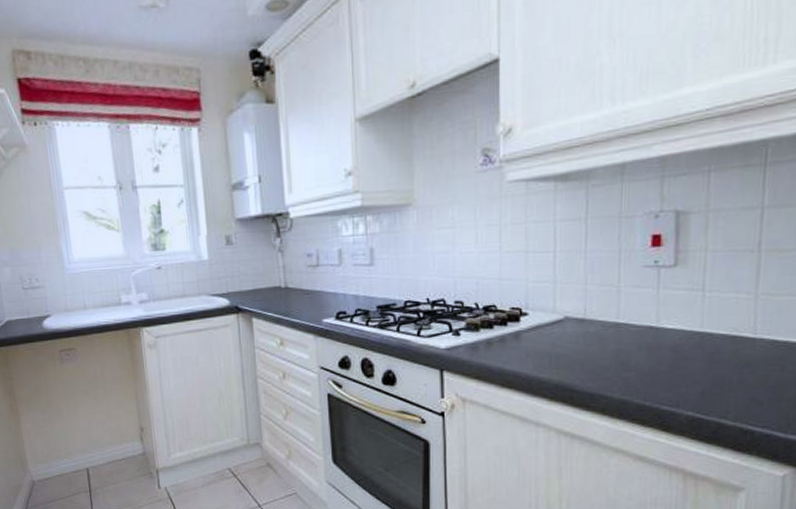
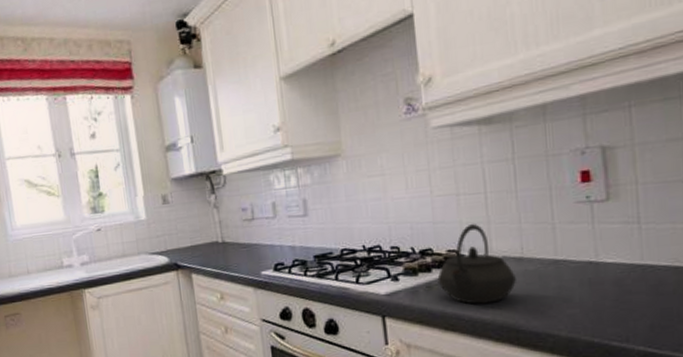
kettle: none [498,281,576,363] -> present [437,223,516,304]

